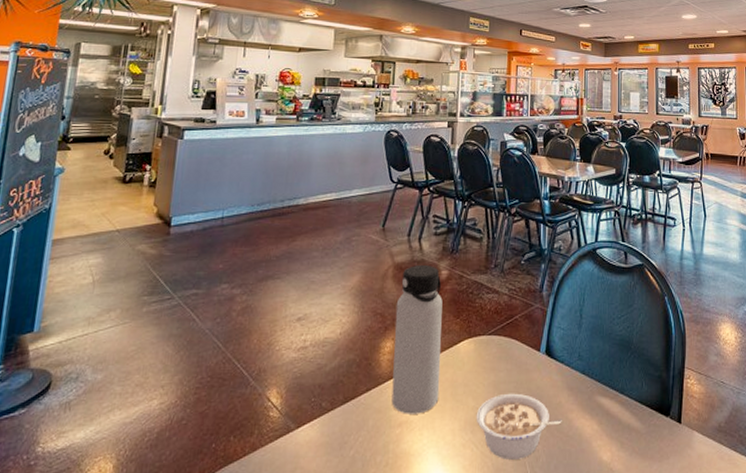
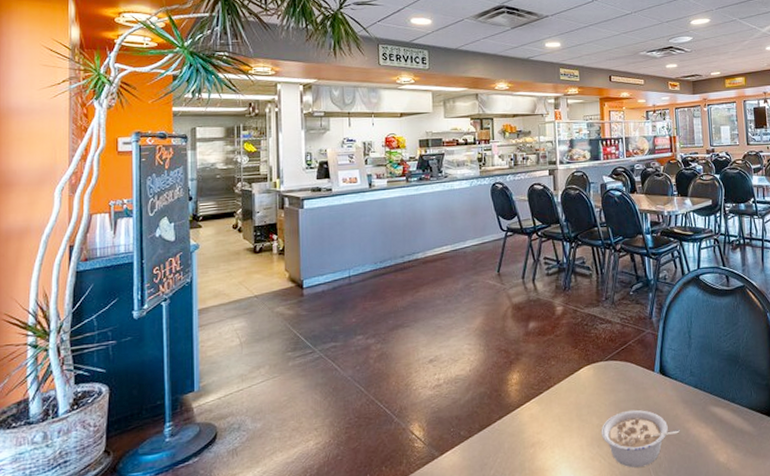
water bottle: present [391,264,443,414] -> none [518,303,566,436]

